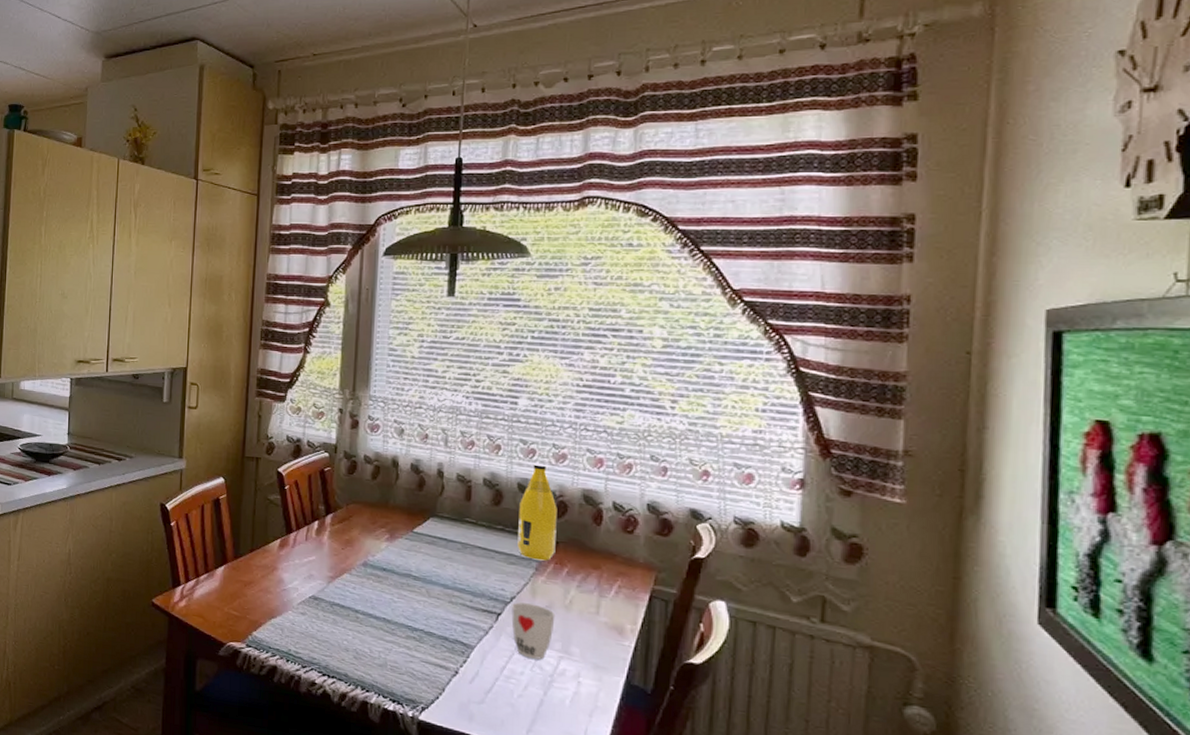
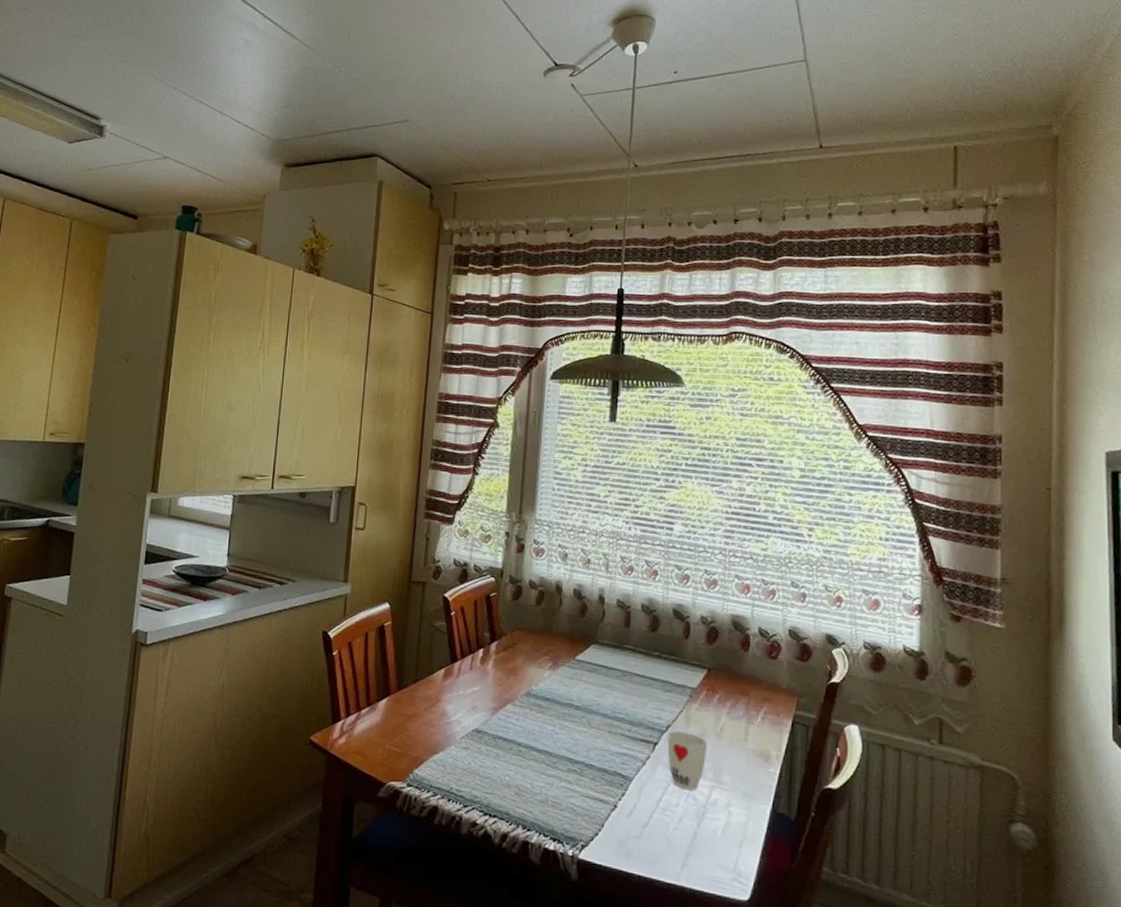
bottle: present [517,463,557,561] -> none [673,589,709,688]

